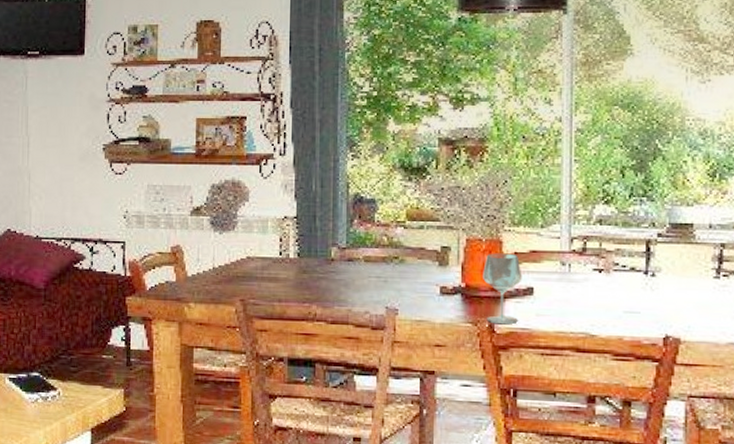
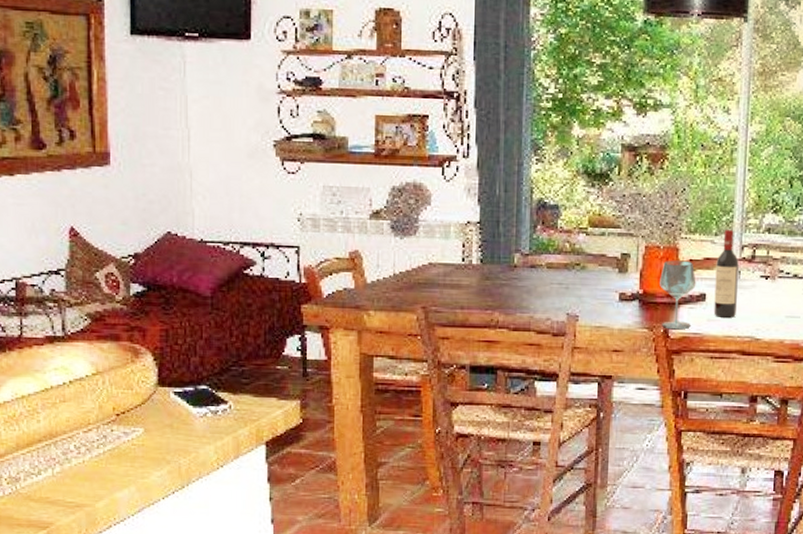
wine bottle: none [543,222,568,313] -> present [714,230,739,318]

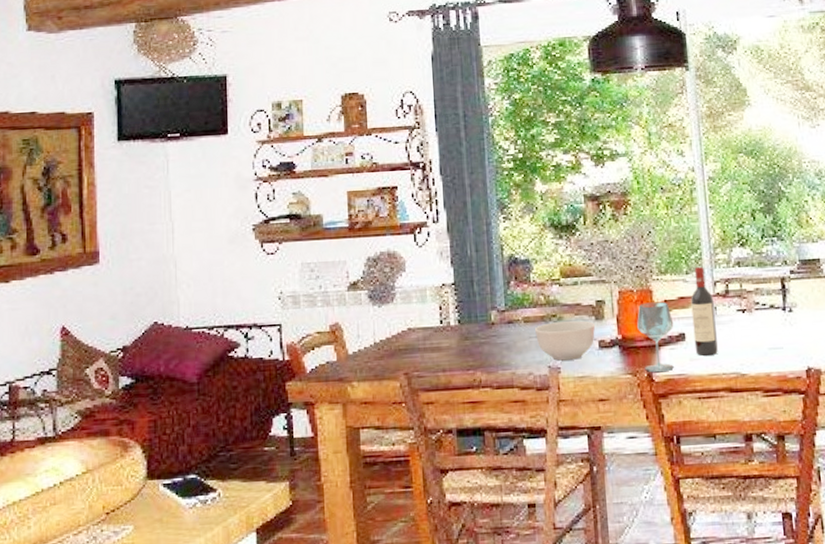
bowl: none [557,271,618,310] -> present [535,320,596,361]

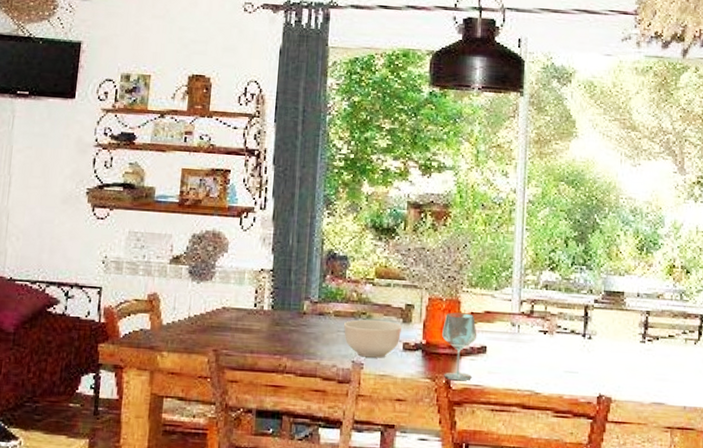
wine bottle: present [691,267,718,356] -> none [494,285,518,371]

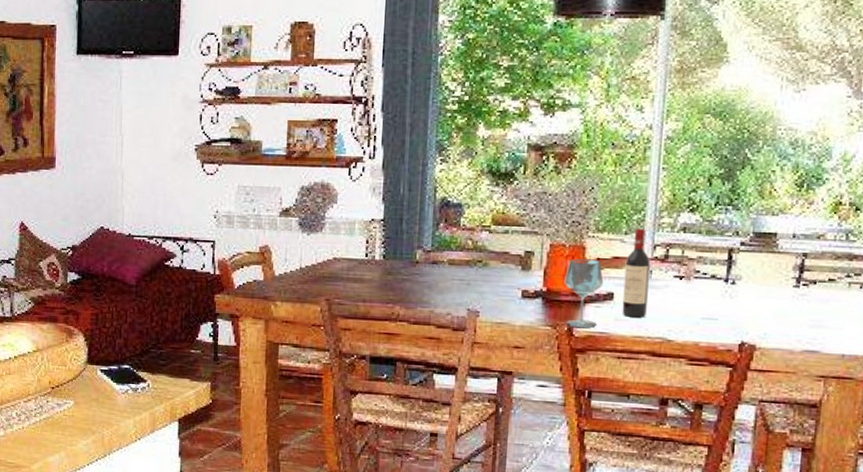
bowl: present [344,319,402,358] -> none [458,267,521,306]
wine bottle: none [494,285,518,371] -> present [622,229,650,318]

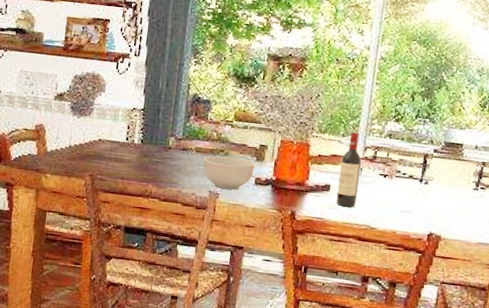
bowl: none [458,267,521,306] -> present [203,155,256,190]
wine glass: present [564,258,604,328] -> none [290,154,323,214]

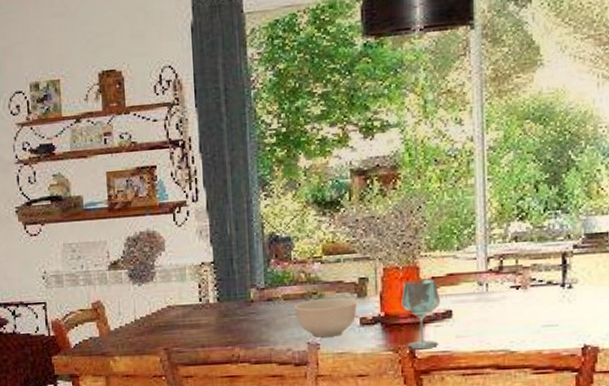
wine glass: none [290,154,323,214] -> present [401,278,441,350]
wine bottle: present [336,132,362,208] -> none [460,243,487,333]

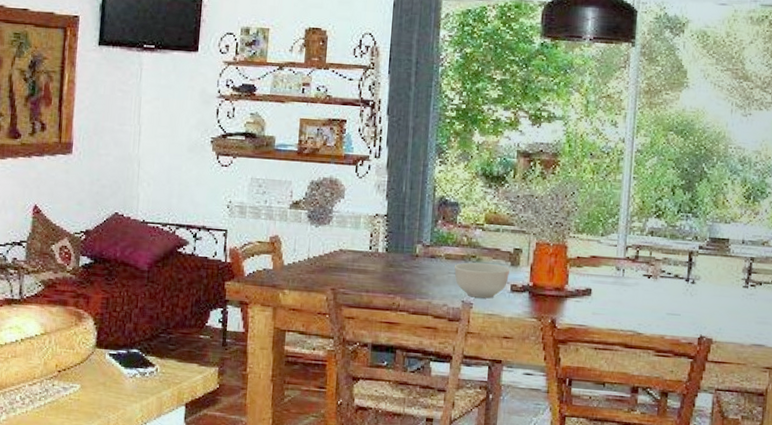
wine glass: present [401,278,441,350] -> none [548,256,583,321]

